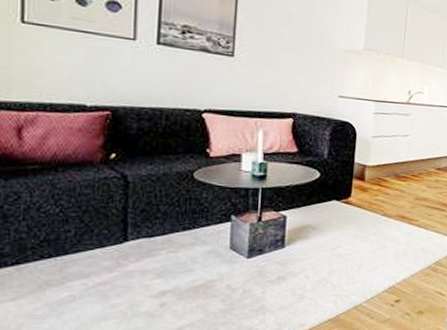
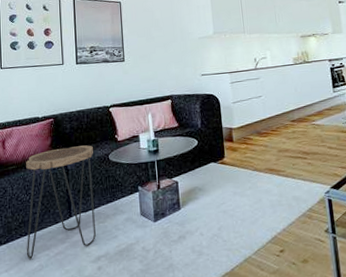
side table: none [50,152,171,287] -> present [26,145,96,259]

